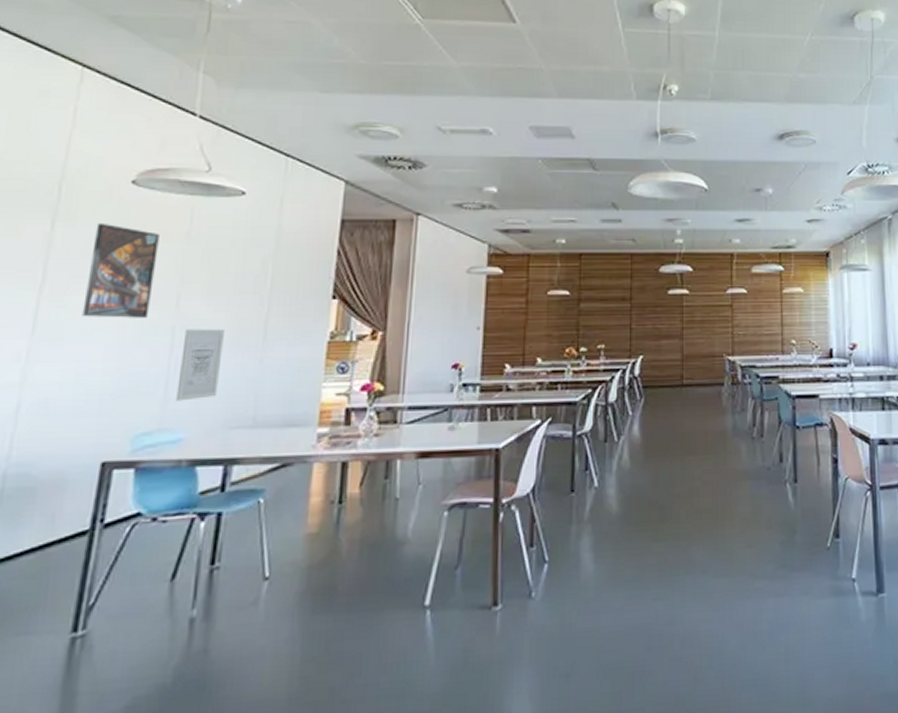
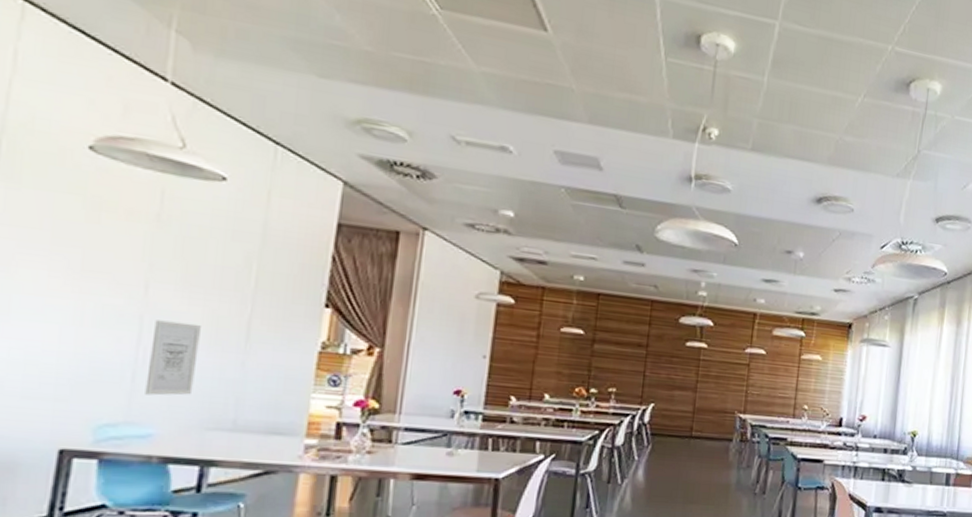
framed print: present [82,222,160,318] -> none [31,188,124,302]

